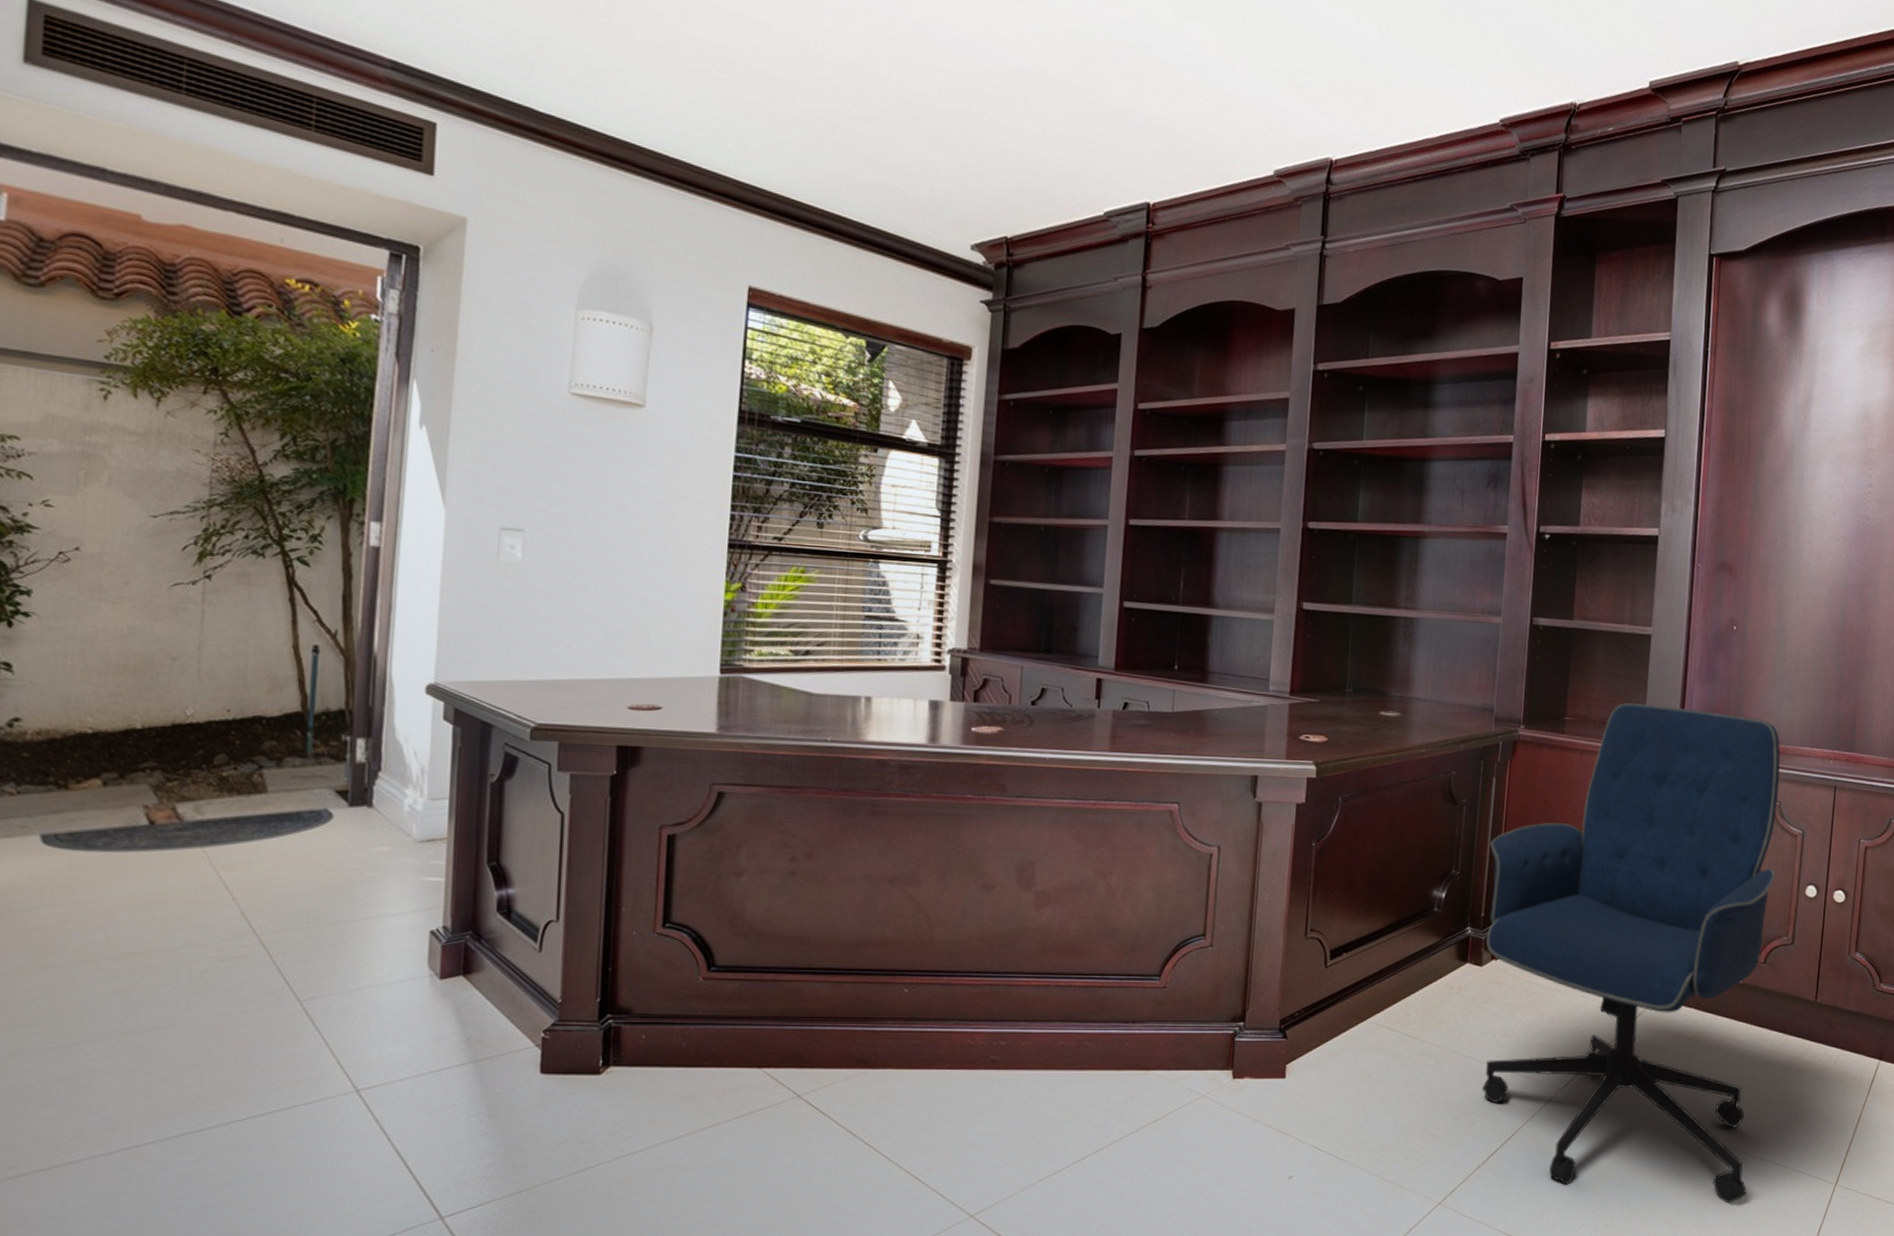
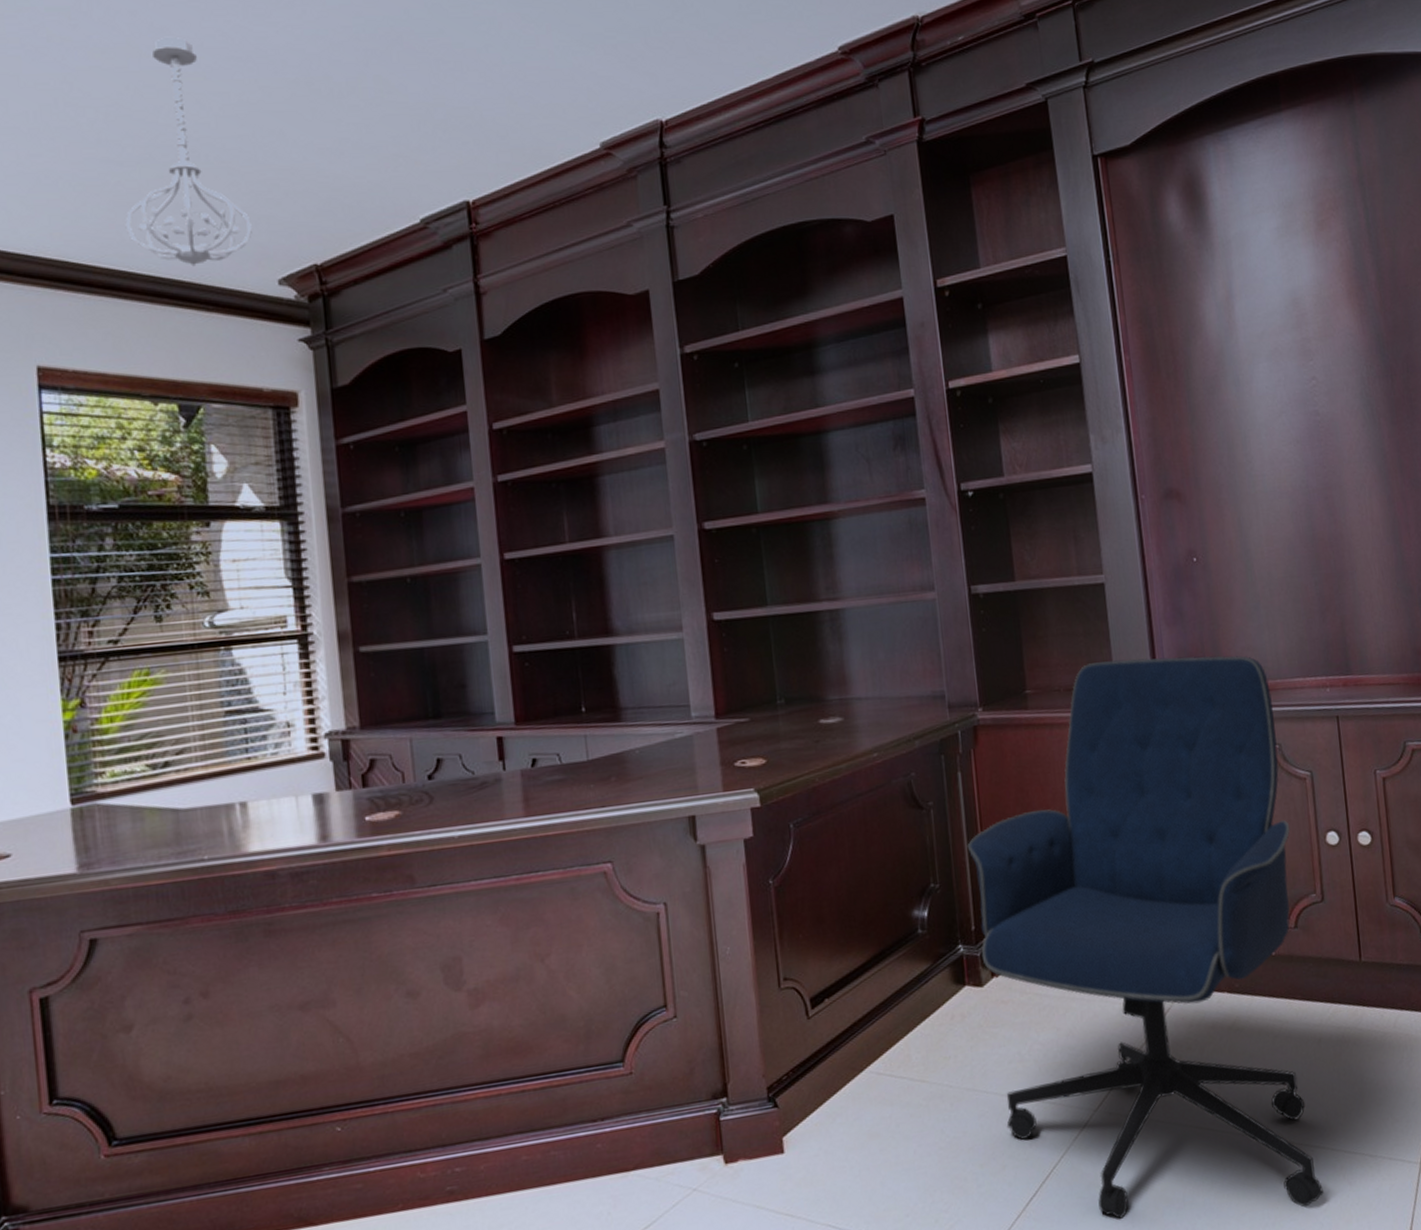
ceiling light fixture: none [844,11,955,221] -> present [125,36,252,267]

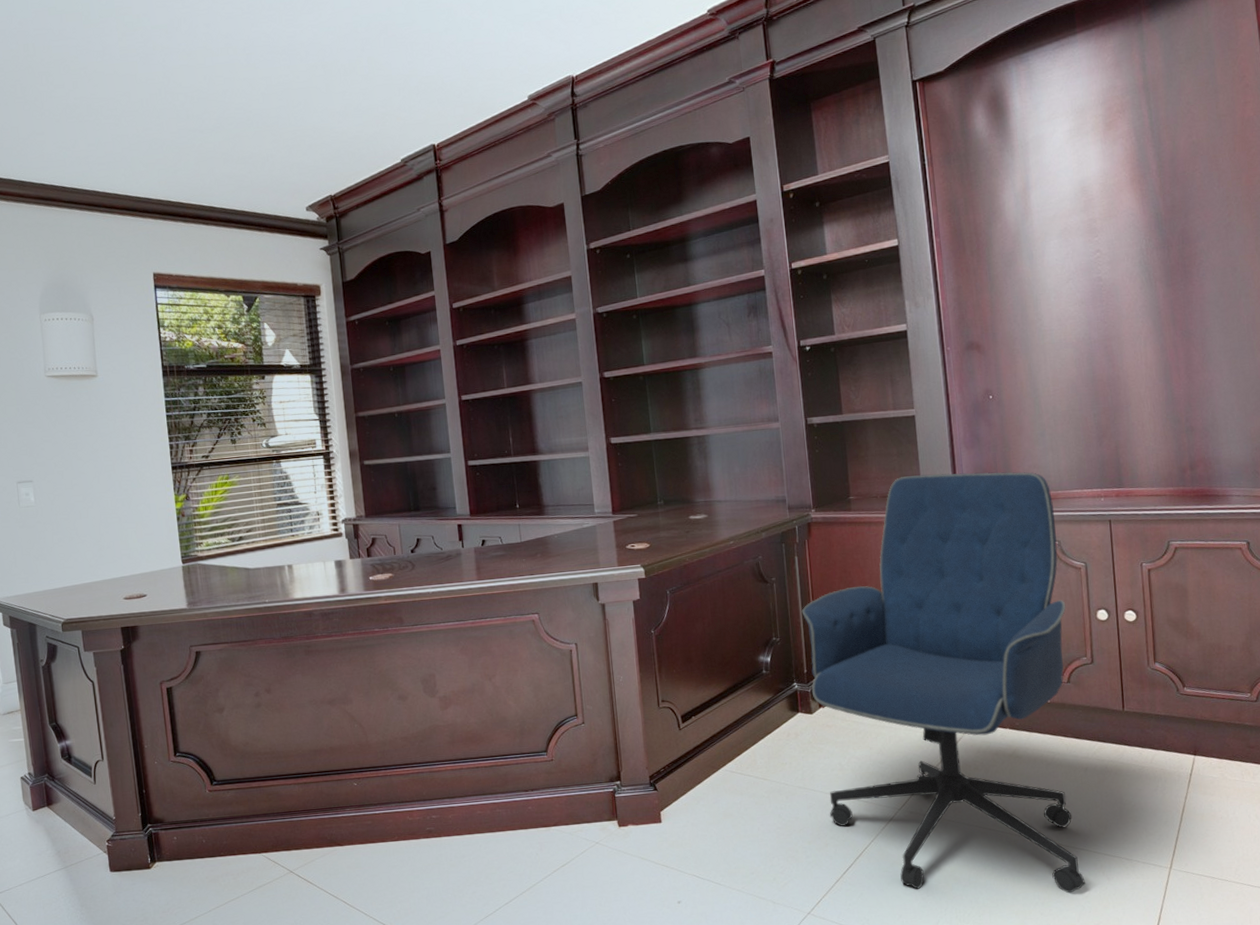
ceiling light fixture: present [125,36,252,267] -> none [206,40,288,201]

